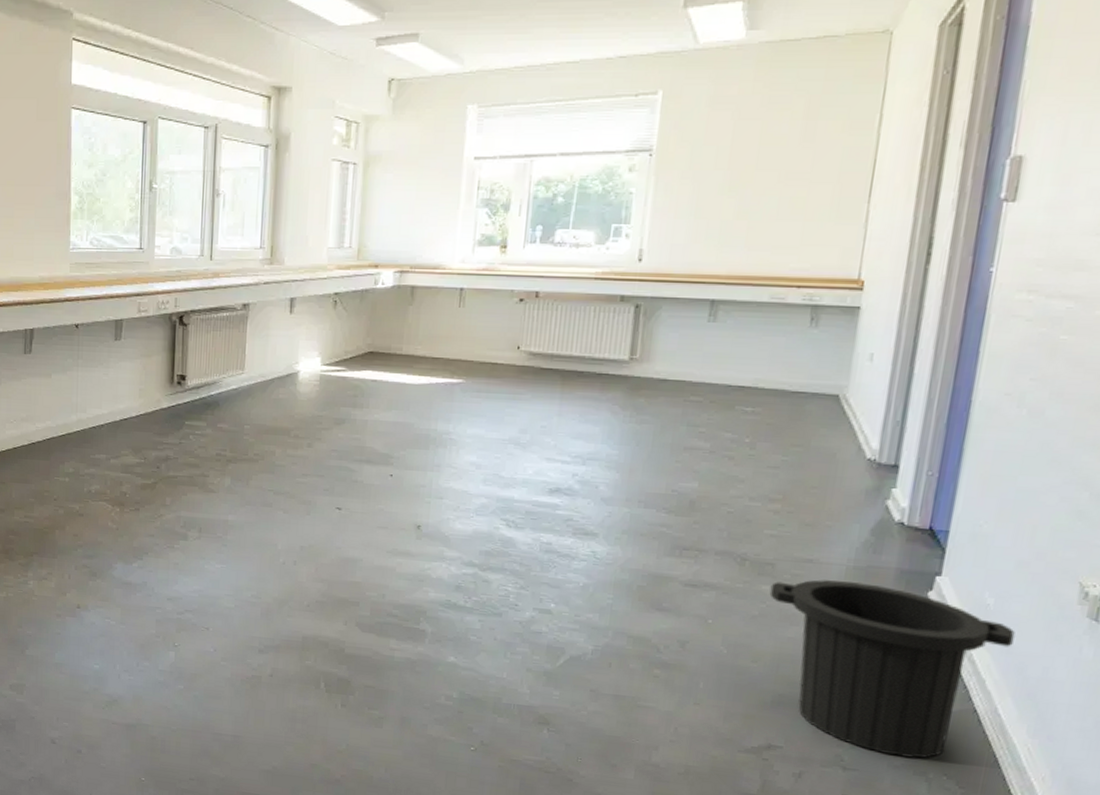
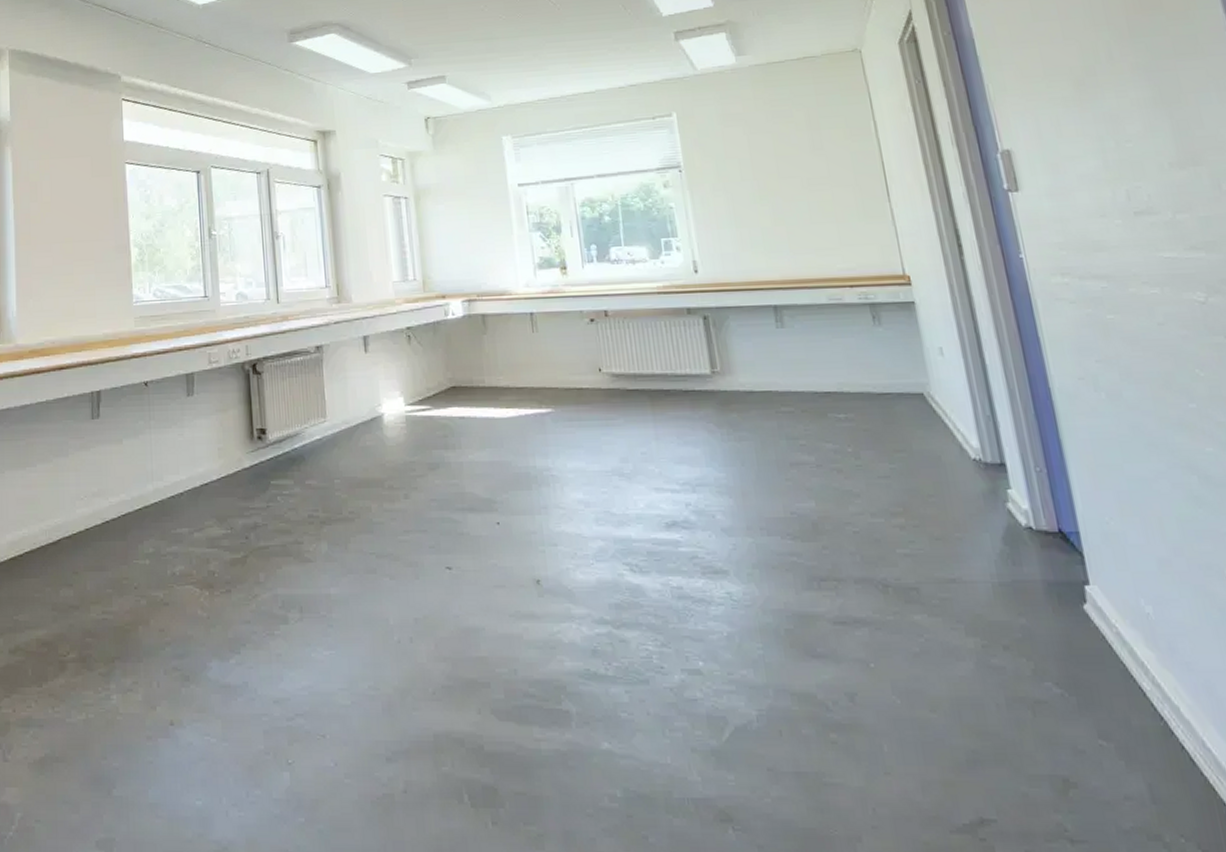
trash can: present [769,579,1015,758] -> none [922,602,1191,817]

